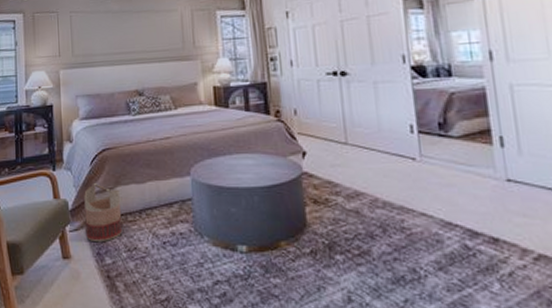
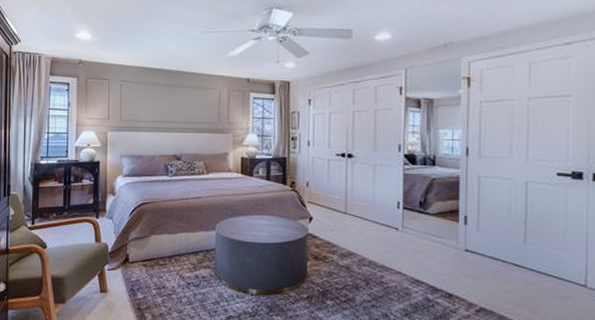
basket: present [84,183,123,241] -> none [122,231,154,280]

